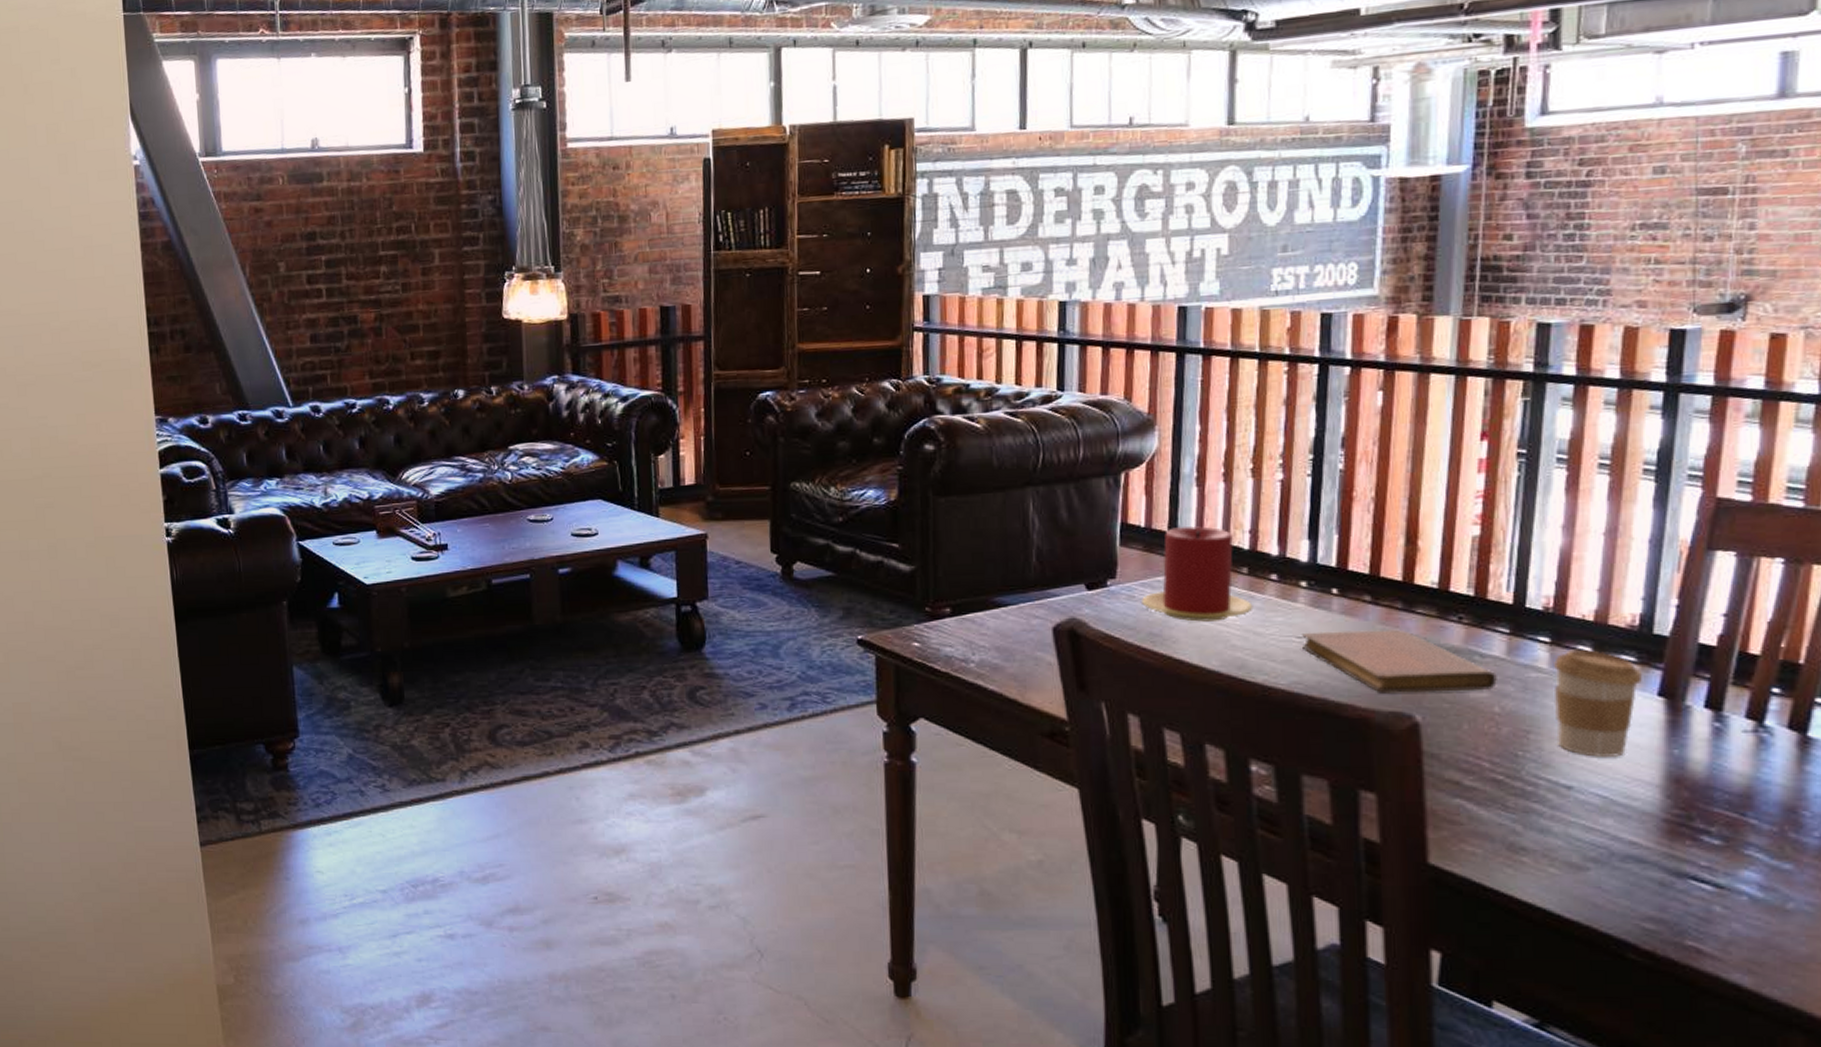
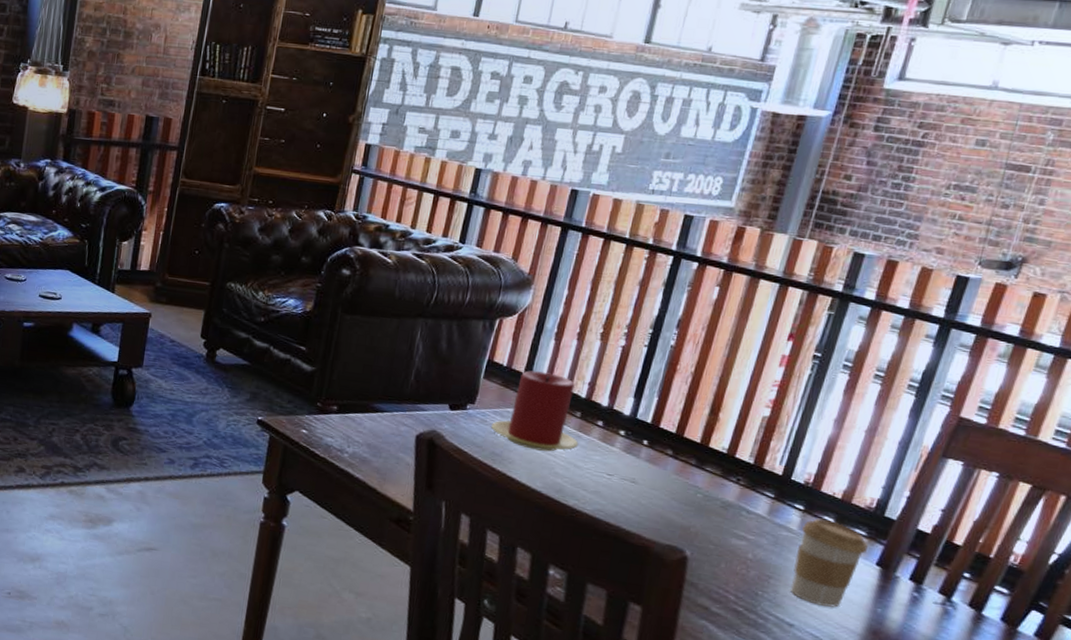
notebook: present [1302,629,1497,693] -> none [610,471,756,540]

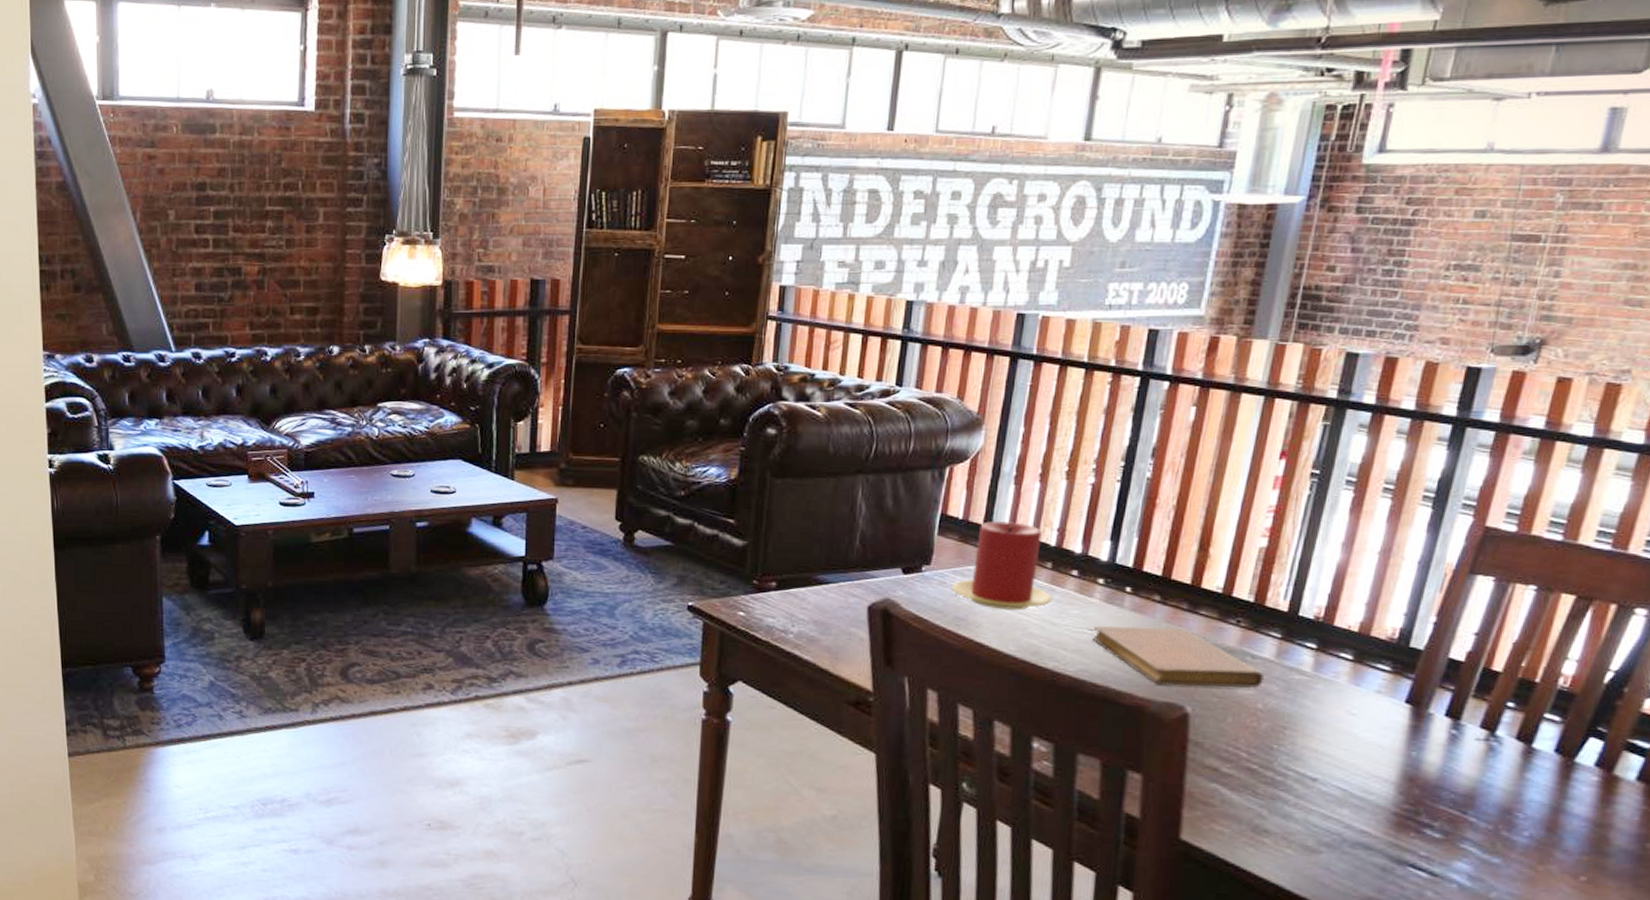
notebook: none [610,471,756,540] -> present [1093,625,1264,688]
coffee cup: present [790,518,868,608] -> none [1309,656,1394,755]

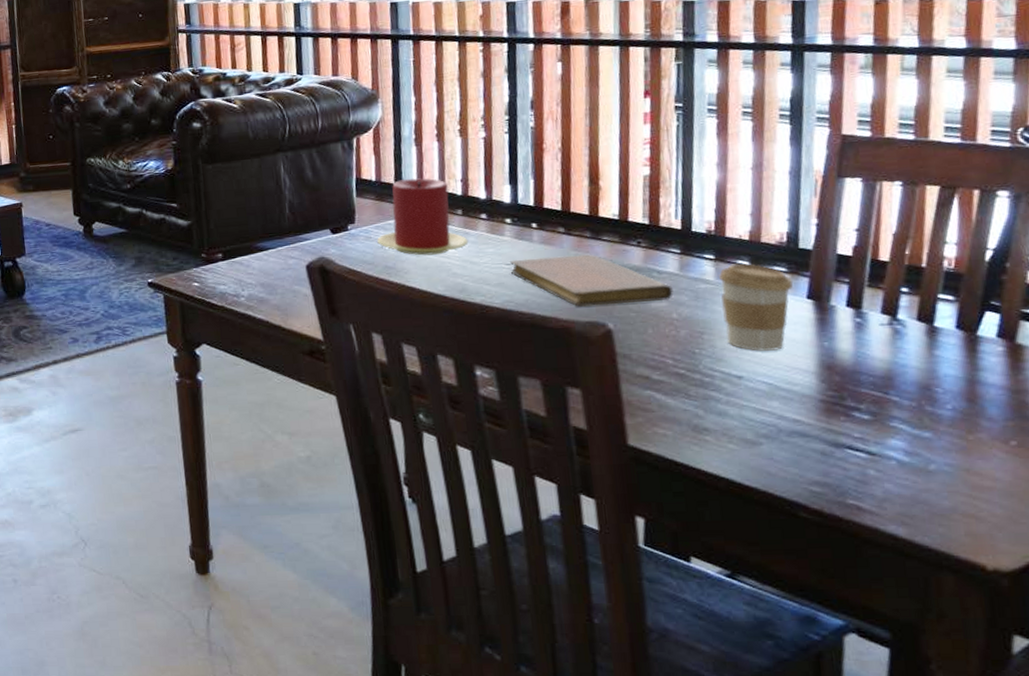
coffee cup: none [1309,656,1394,755] -> present [719,263,793,351]

